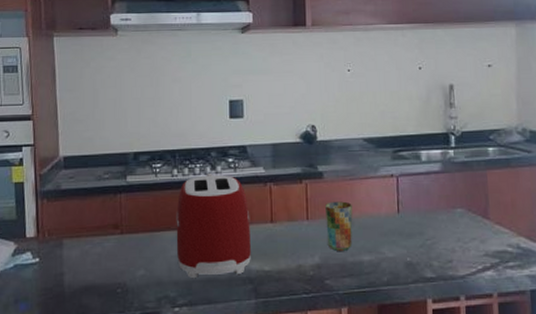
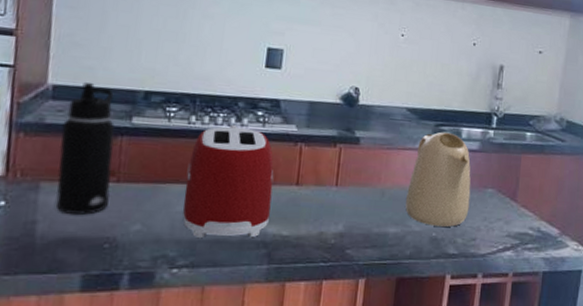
water bottle: none [74,150,116,265] -> present [56,82,115,215]
cup: present [325,201,353,251] -> none [354,169,386,221]
kettle: none [375,157,441,251] -> present [405,131,471,227]

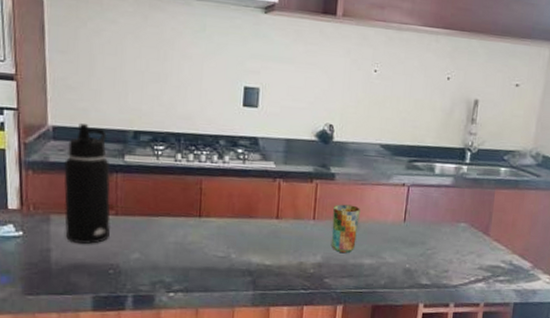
toaster: present [182,124,274,239] -> none [175,161,256,267]
cup: none [354,169,386,221] -> present [331,204,360,253]
kettle: present [405,131,471,227] -> none [380,167,444,259]

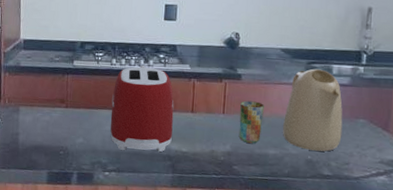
water bottle: present [63,123,111,244] -> none [29,36,63,130]
toaster: none [175,161,256,267] -> present [110,65,174,153]
kettle: none [380,167,444,259] -> present [283,68,343,152]

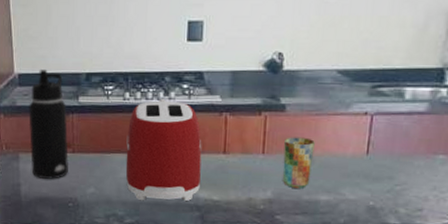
water bottle: none [29,36,63,130] -> present [28,69,68,179]
kettle: present [283,68,343,152] -> none [338,93,417,196]

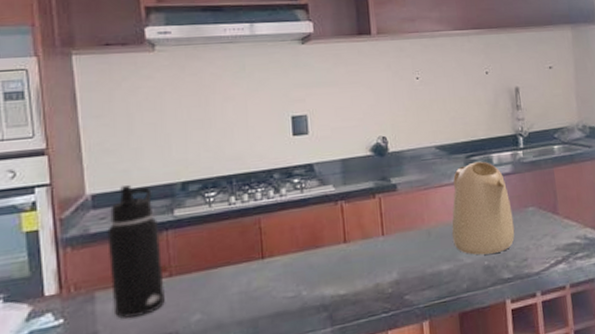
toaster: present [126,98,202,202] -> none [236,196,324,316]
cup: present [282,137,315,188] -> none [401,212,430,264]
kettle: none [338,93,417,196] -> present [451,161,515,255]

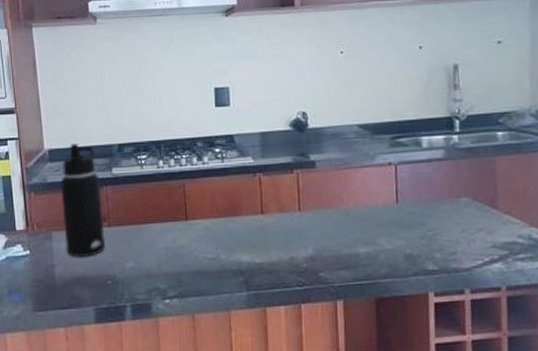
kettle: present [451,161,515,255] -> none [372,143,444,242]

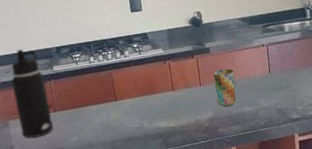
cup: none [318,191,348,243] -> present [213,68,236,107]

